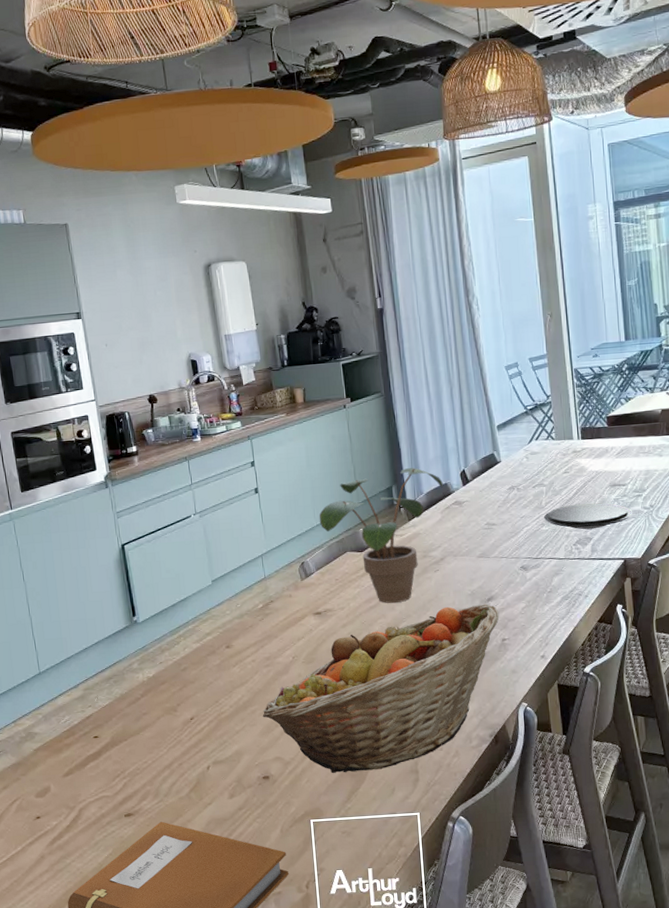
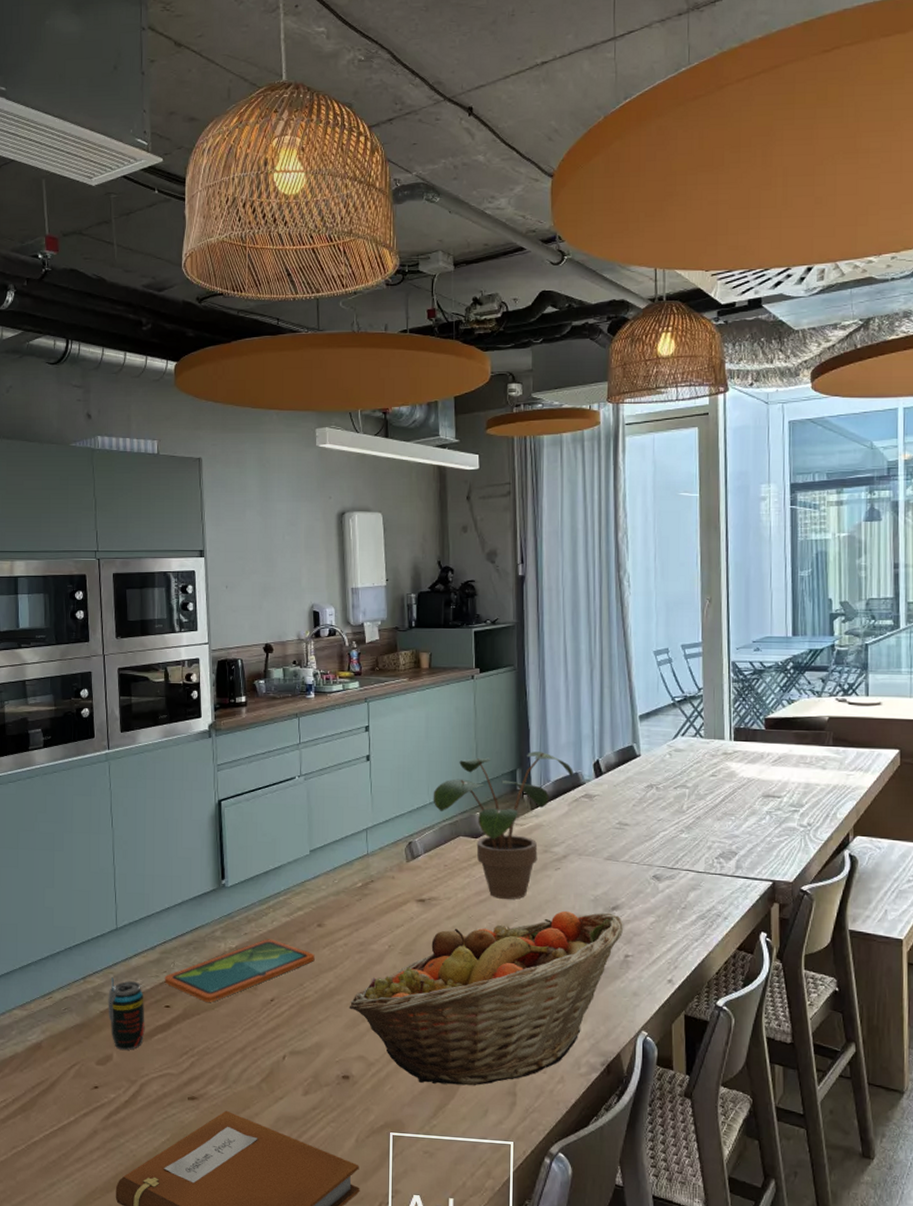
beverage can: none [39,717,78,781] -> present [108,977,145,1050]
tablet: none [90,664,227,728] -> present [164,939,315,1002]
plate: present [543,502,633,530] -> none [683,812,787,843]

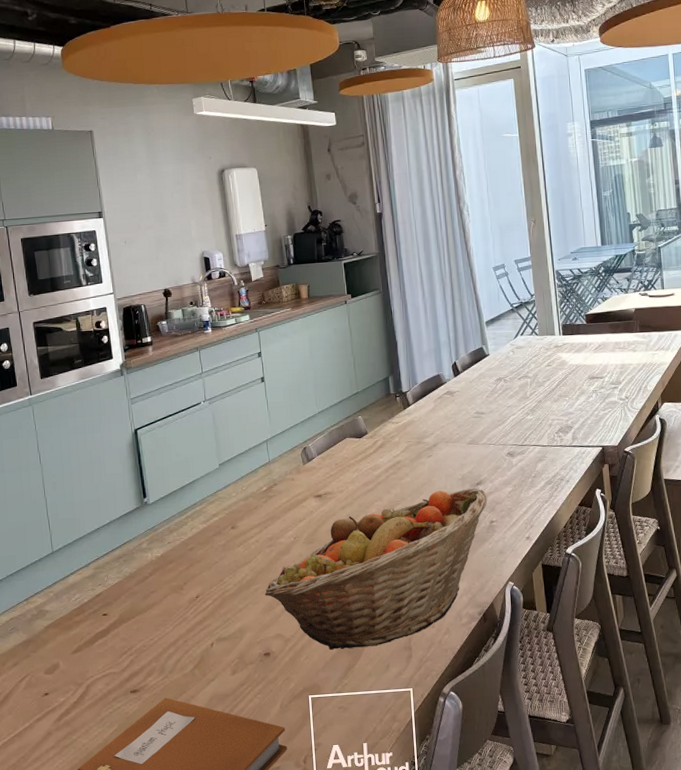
beverage can: present [108,977,145,1050] -> none [50,595,87,658]
tablet: present [164,939,315,1002] -> none [100,544,231,606]
potted plant: present [433,751,573,899] -> none [320,360,436,487]

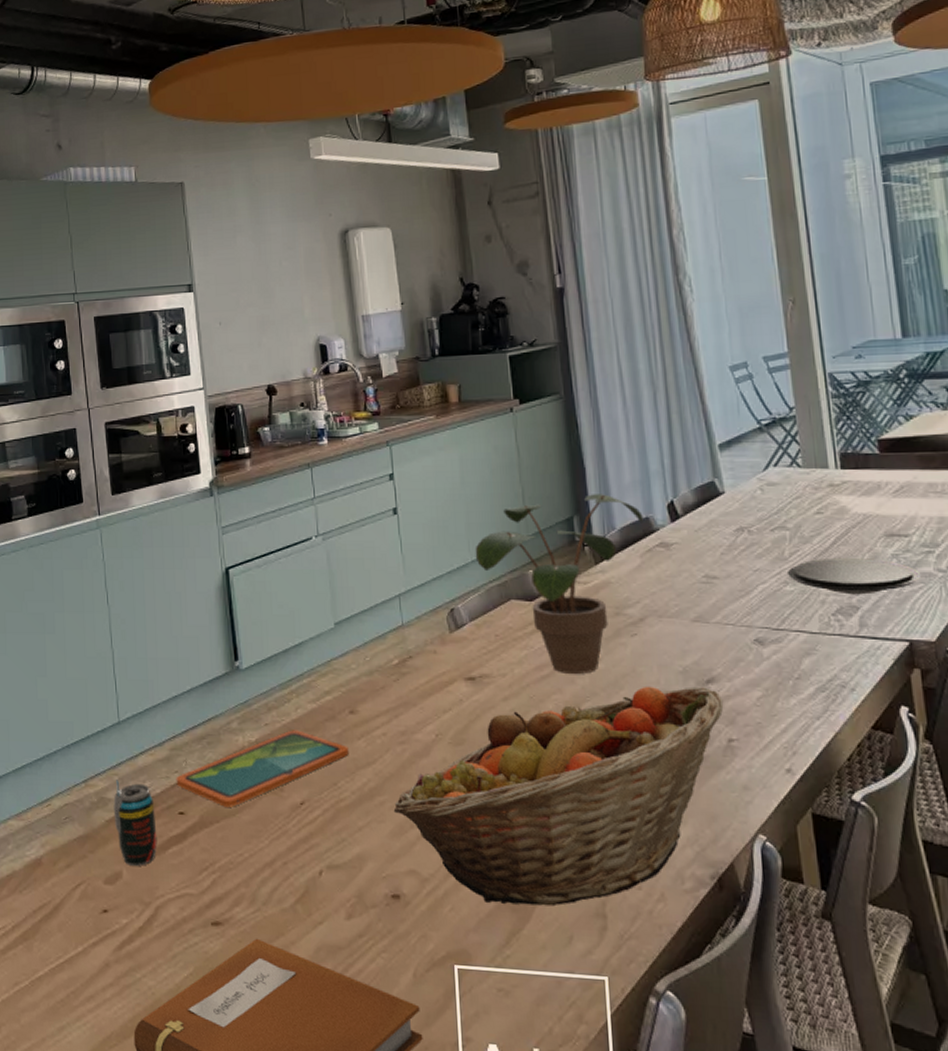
beverage can: none [50,595,87,658] -> present [113,780,157,866]
tablet: none [100,544,231,606] -> present [176,730,349,807]
potted plant: none [320,360,436,487] -> present [475,494,643,674]
plate: none [528,394,610,419] -> present [786,557,922,595]

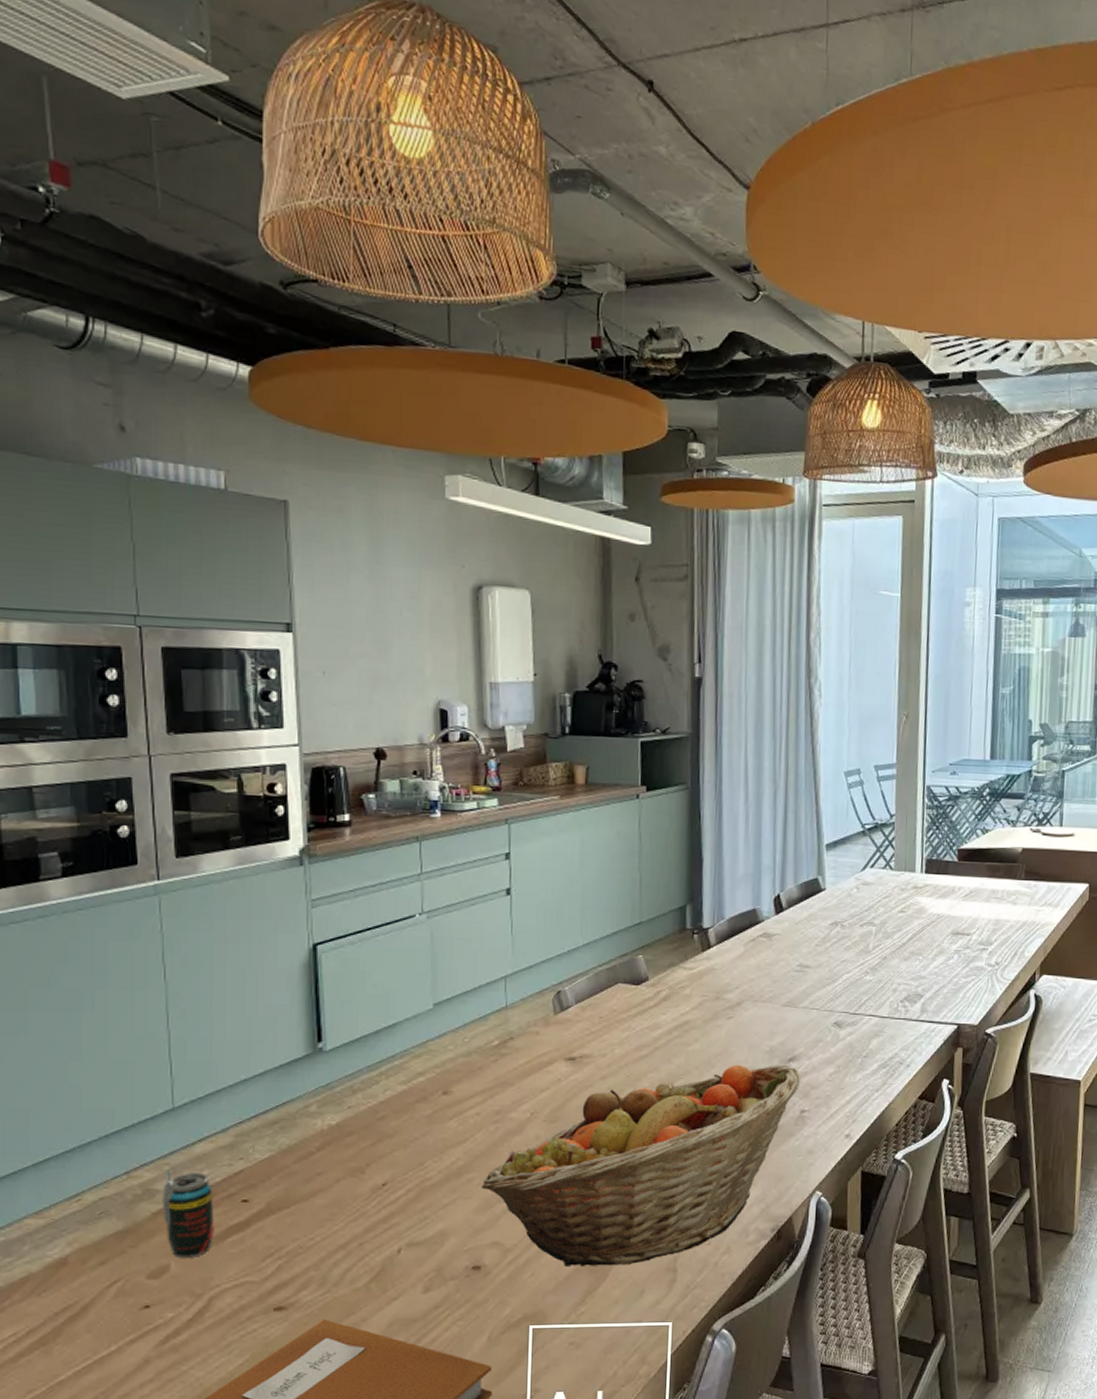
tablet: present [176,730,349,807] -> none [240,1112,439,1192]
potted plant: present [475,494,643,674] -> none [587,884,751,1054]
plate: present [786,557,922,595] -> none [868,951,975,985]

